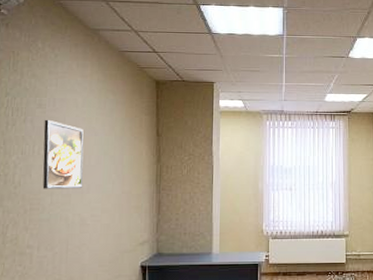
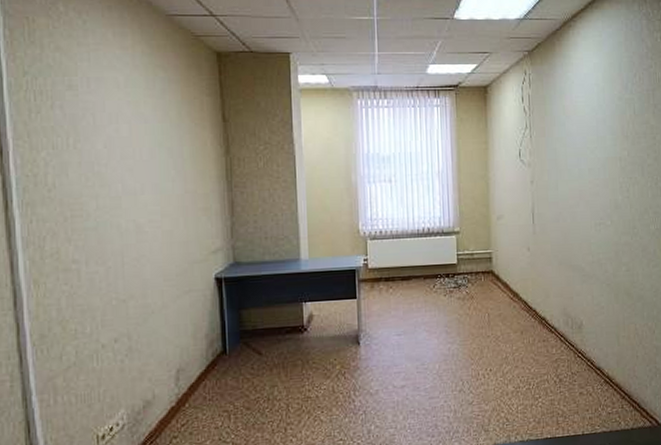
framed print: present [42,119,84,189] -> none [77,104,134,191]

